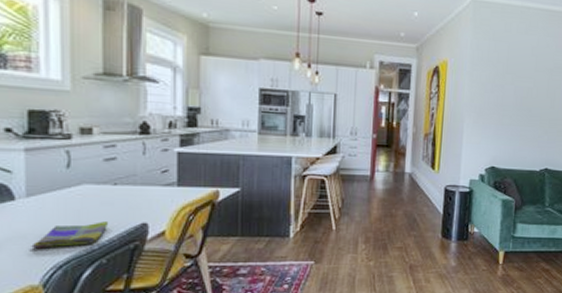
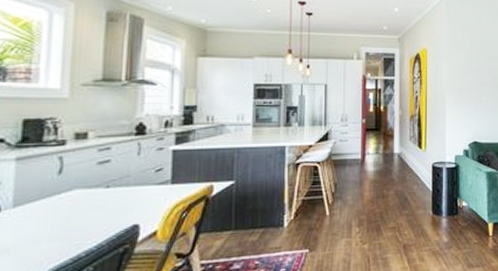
dish towel: present [31,222,109,249] -> none [13,226,99,262]

